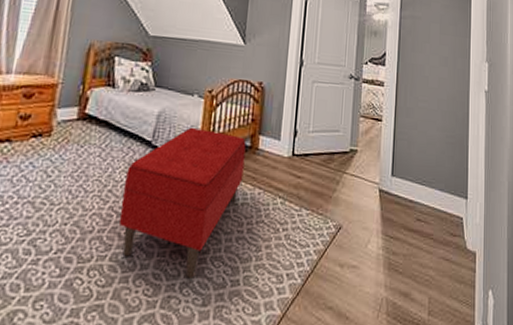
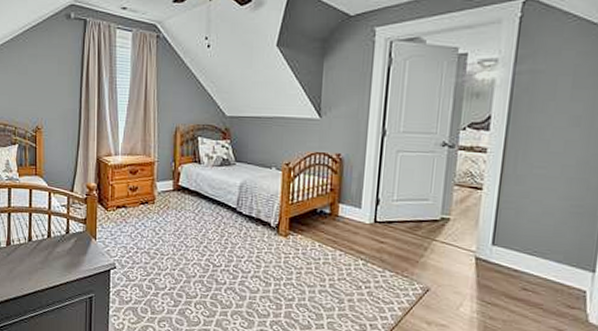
bench: present [119,127,246,279] -> none [215,196,326,319]

